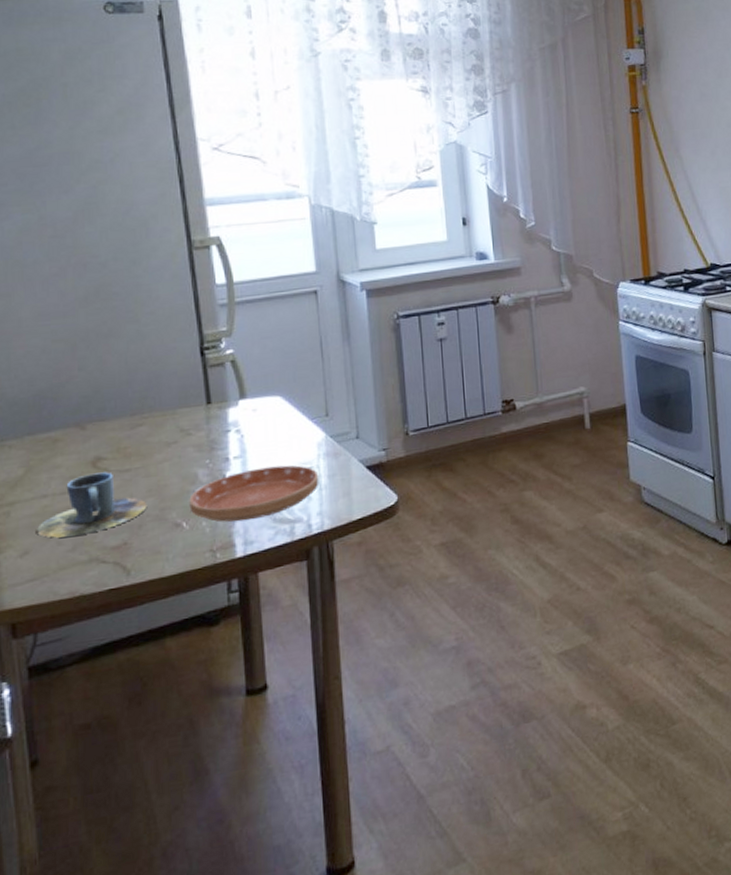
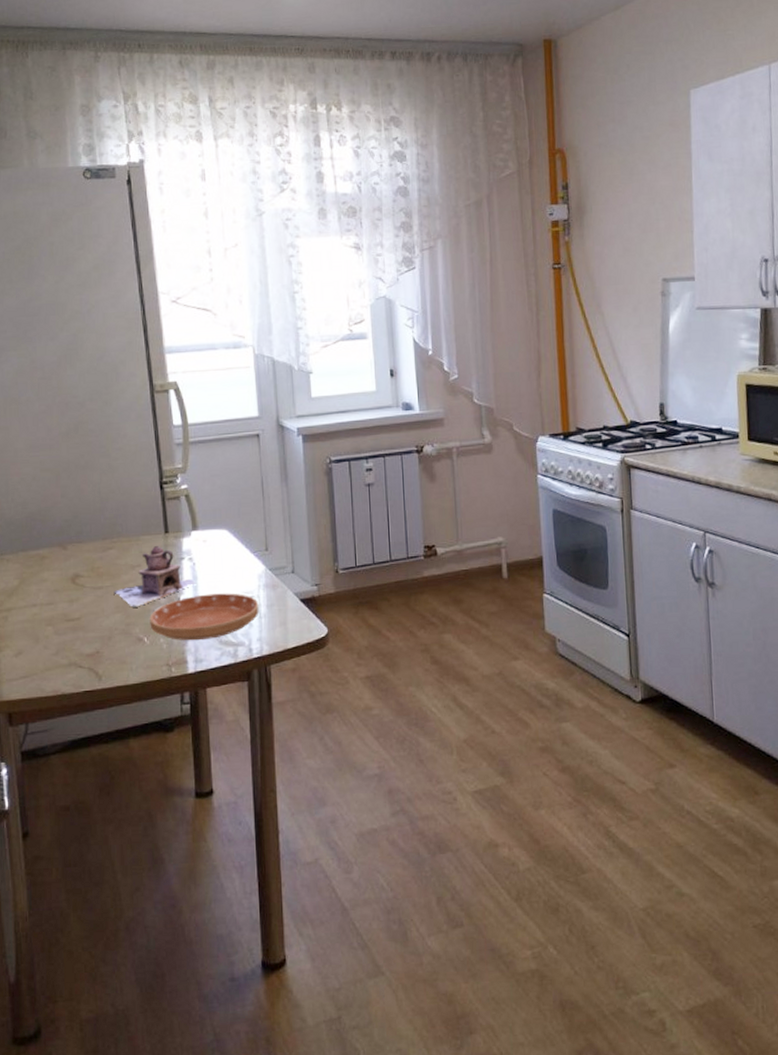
cup: present [37,472,147,538] -> none [28,588,116,642]
teapot: none [145,418,245,491] -> present [114,545,196,609]

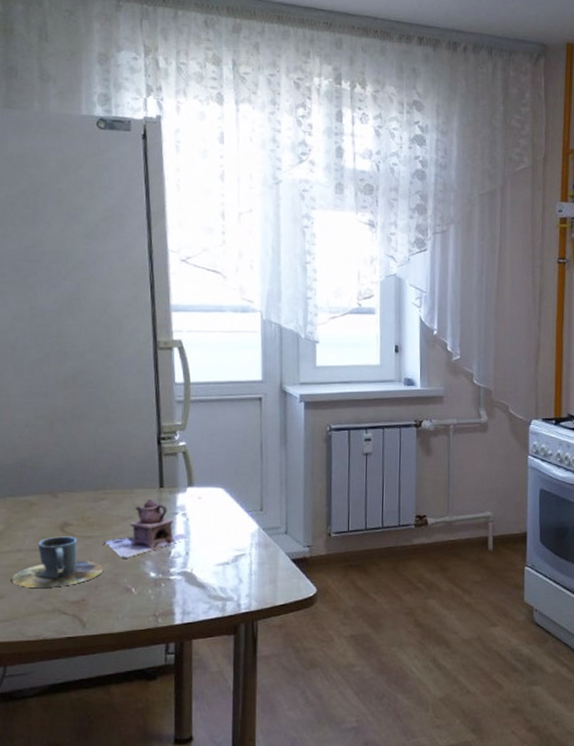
cup: none [28,588,116,642] -> present [12,536,104,588]
saucer: present [149,593,259,641] -> none [139,549,250,594]

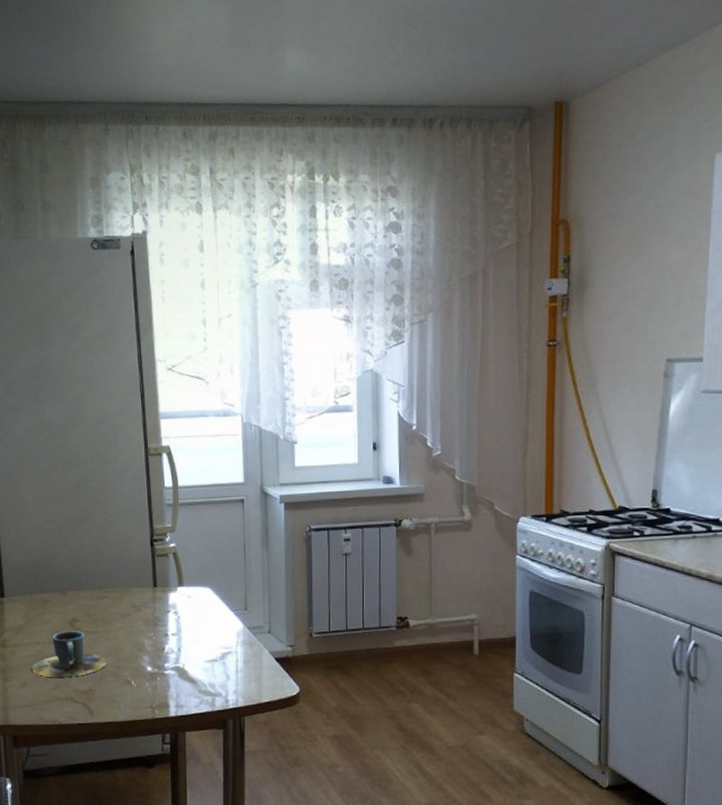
teapot: present [103,499,189,559] -> none [106,597,180,654]

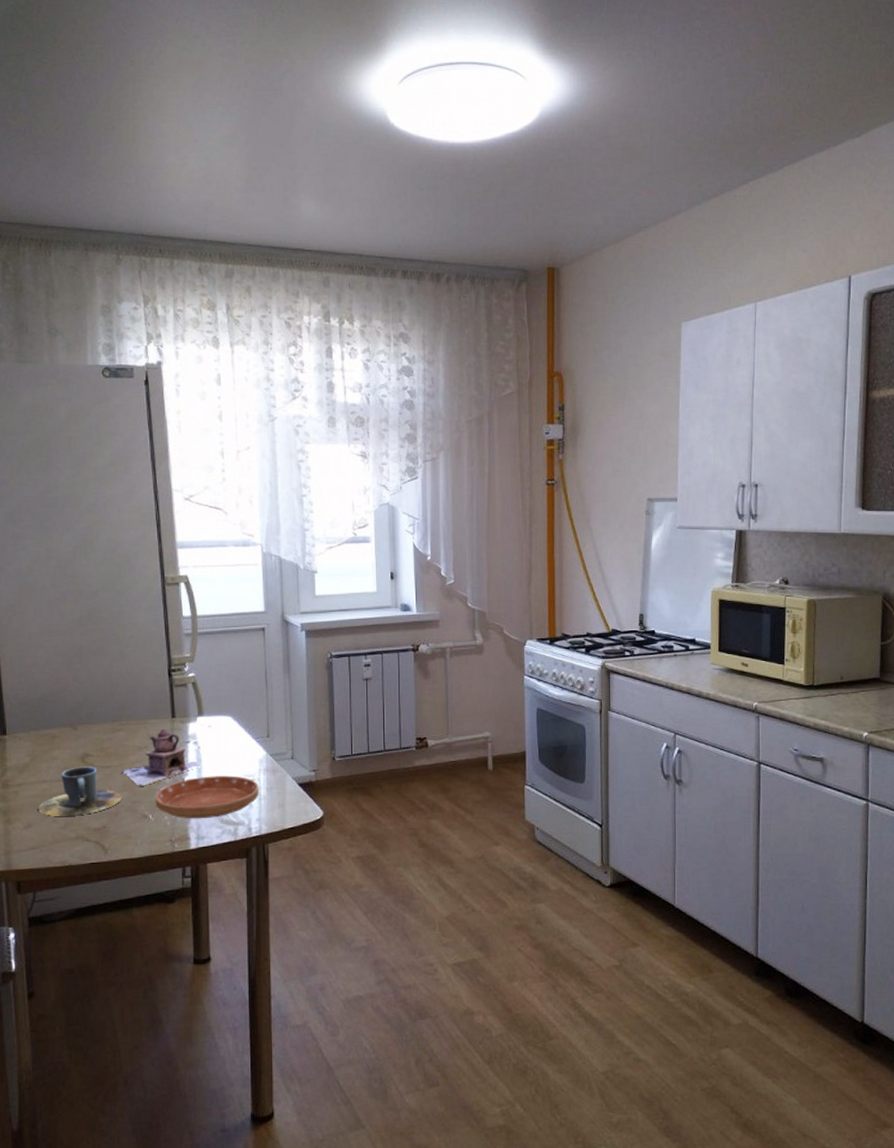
teapot: none [106,597,180,654] -> present [121,728,200,787]
saucer: none [137,646,237,688] -> present [155,775,259,819]

